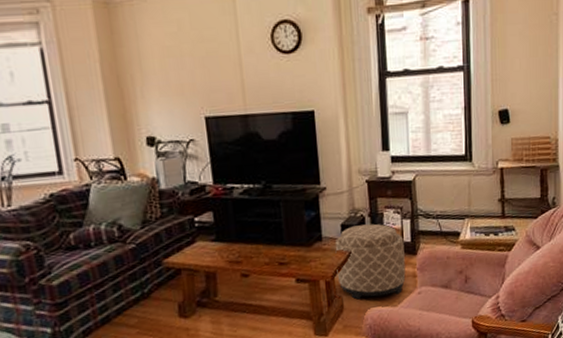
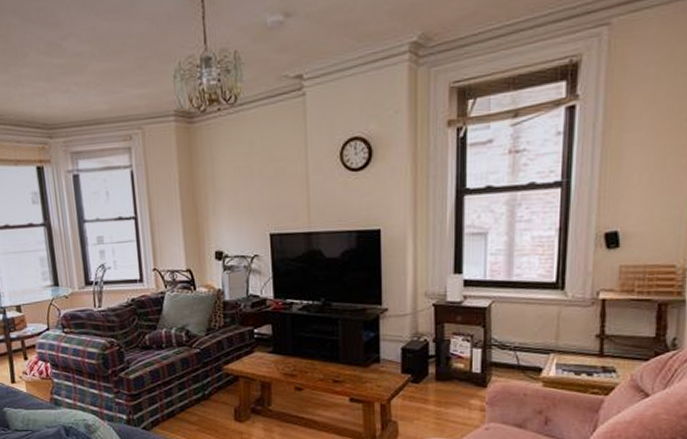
ottoman: present [335,223,406,300] -> none [393,350,472,427]

